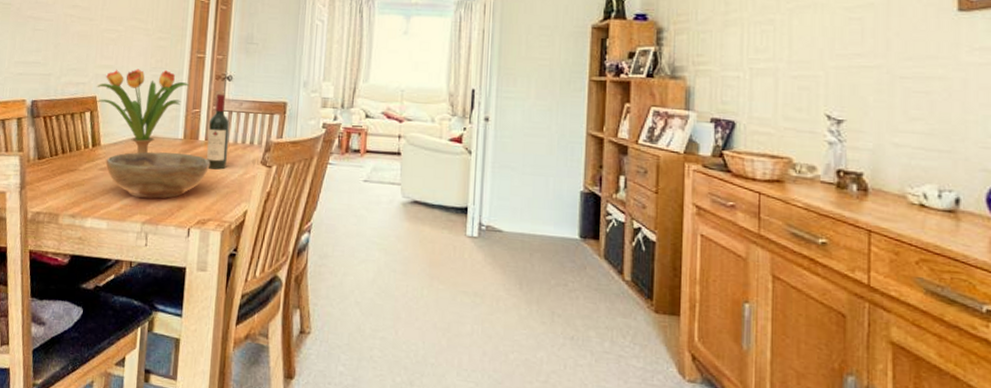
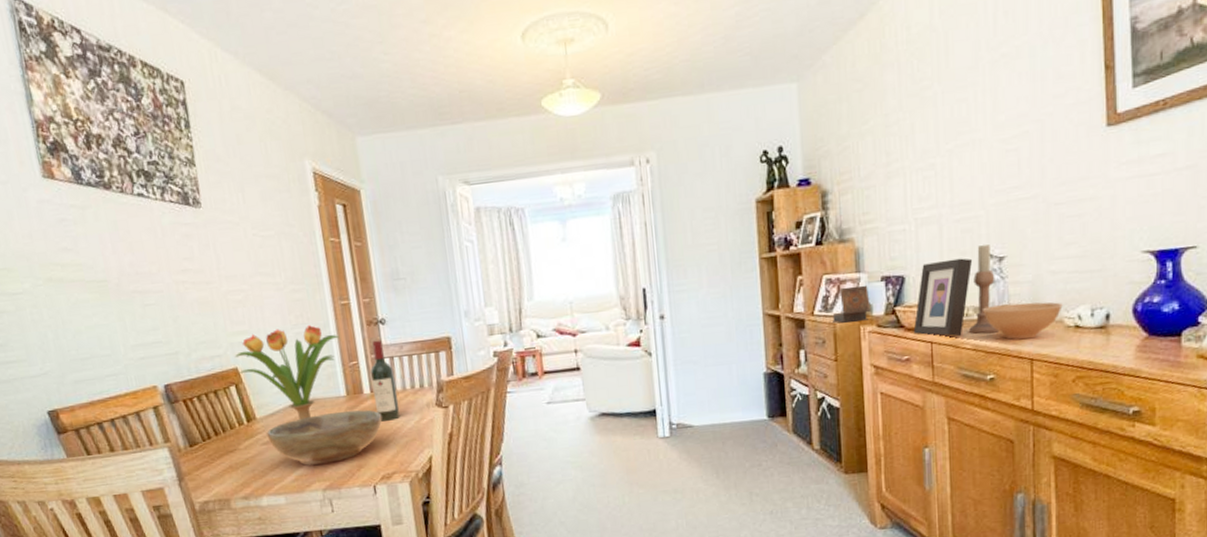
decorative box: none [655,122,698,158] -> present [831,285,871,323]
picture frame: none [741,113,809,193] -> present [913,258,973,337]
candlestick: none [801,104,835,196] -> present [969,244,999,334]
bowl: none [816,167,906,209] -> present [982,302,1063,340]

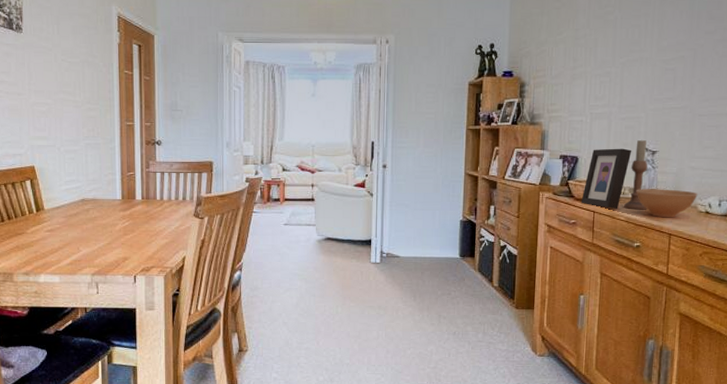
flower arrangement: present [234,325,340,420] -> none [33,138,122,215]
bowl: present [266,409,382,465] -> none [51,211,149,253]
wine bottle: present [370,339,401,421] -> none [143,157,164,224]
decorative box: present [831,285,871,323] -> none [518,160,550,188]

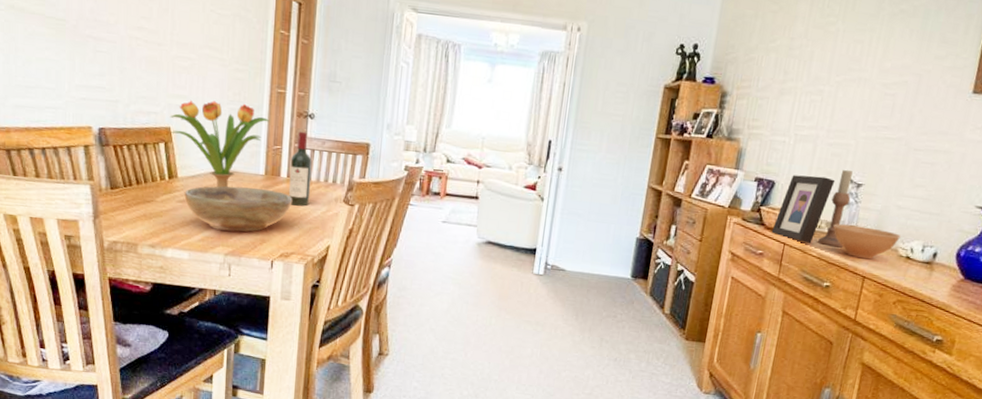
flower arrangement: none [33,138,122,215] -> present [169,99,270,188]
bowl: none [51,211,149,253] -> present [184,186,293,233]
wine bottle: none [143,157,164,224] -> present [288,131,313,207]

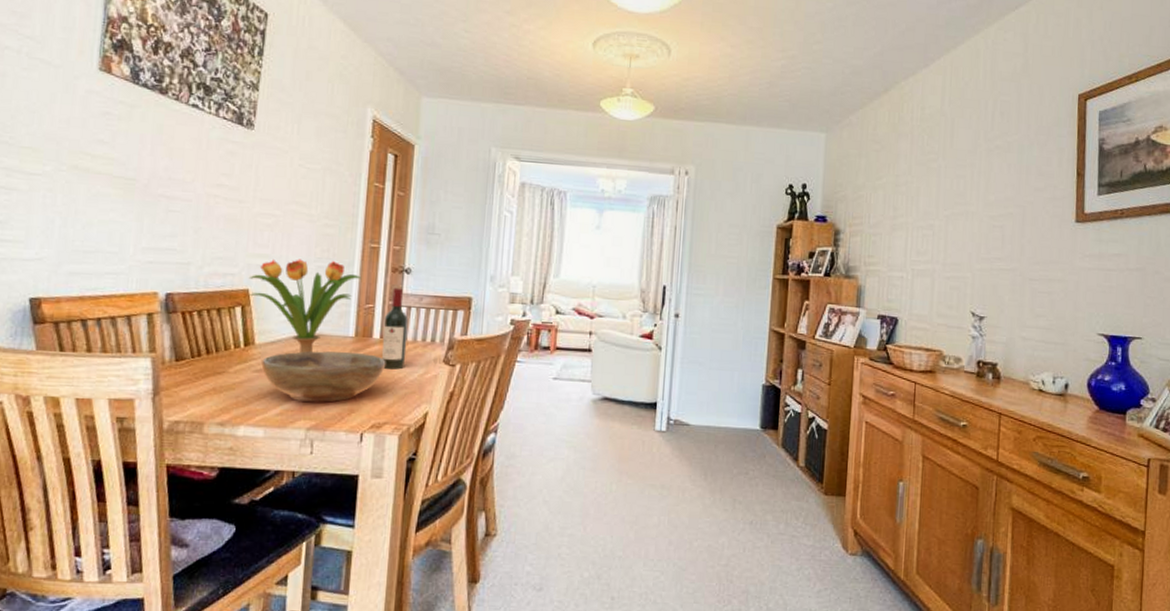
picture frame: present [771,175,836,244] -> none [900,310,958,382]
candlestick: present [818,169,853,248] -> none [949,302,975,384]
bowl: present [833,224,901,260] -> none [961,359,1030,395]

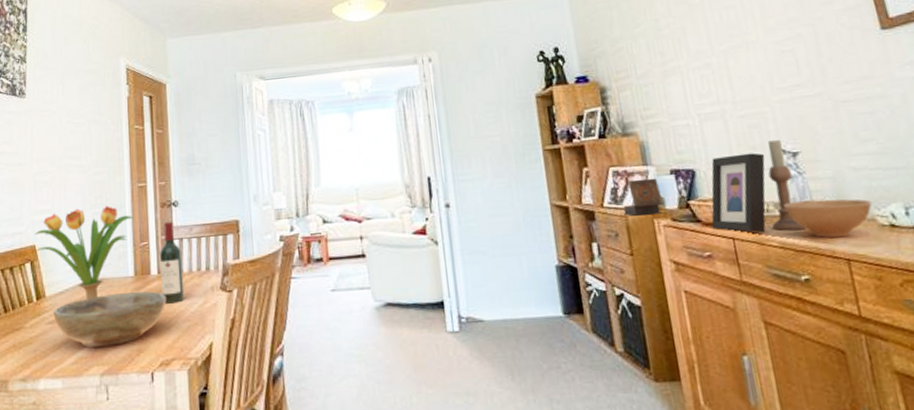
decorative box: none [829,318,866,352] -> present [623,178,663,216]
picture frame: none [900,310,958,382] -> present [711,153,766,233]
candlestick: none [949,302,975,384] -> present [767,139,806,231]
bowl: none [961,359,1030,395] -> present [783,199,872,239]

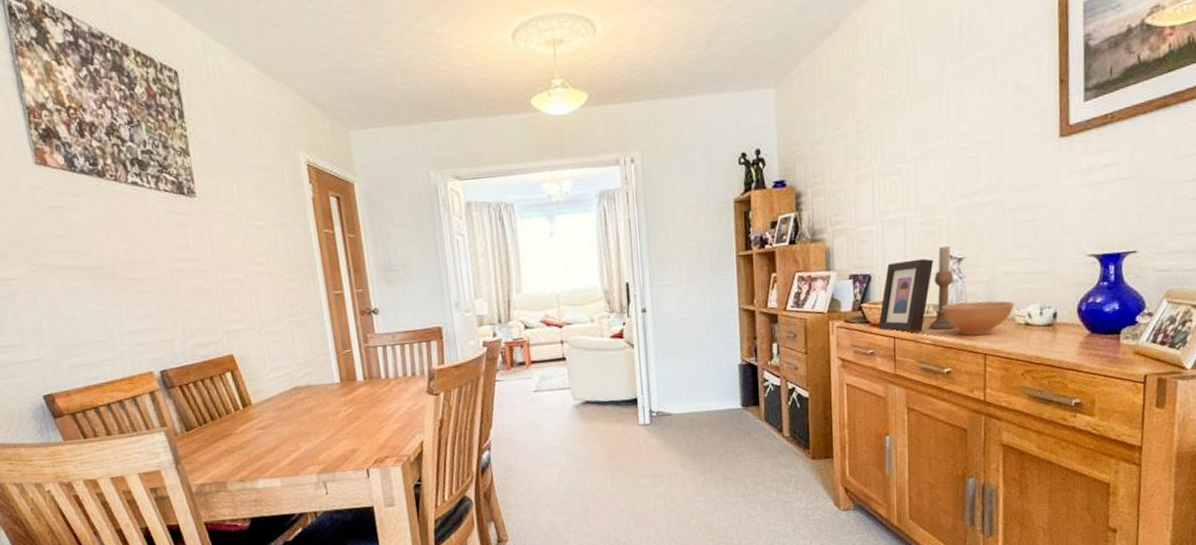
flower arrangement: present [34,206,134,299] -> none [230,314,334,405]
bowl: present [53,291,167,347] -> none [262,396,375,450]
wine bottle: present [159,221,185,304] -> none [363,329,393,408]
decorative box: present [623,178,663,216] -> none [802,282,839,318]

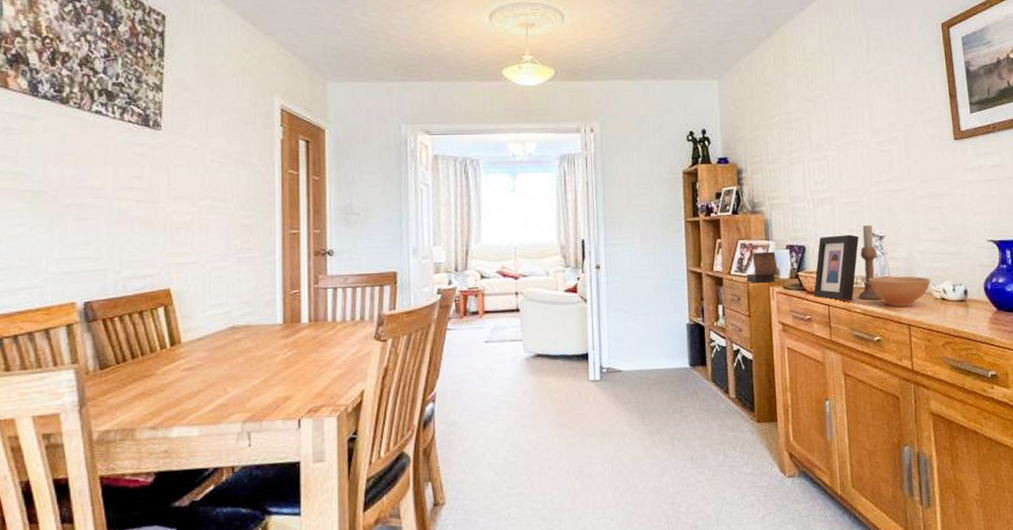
decorative box: none [802,282,839,318] -> present [745,251,778,283]

